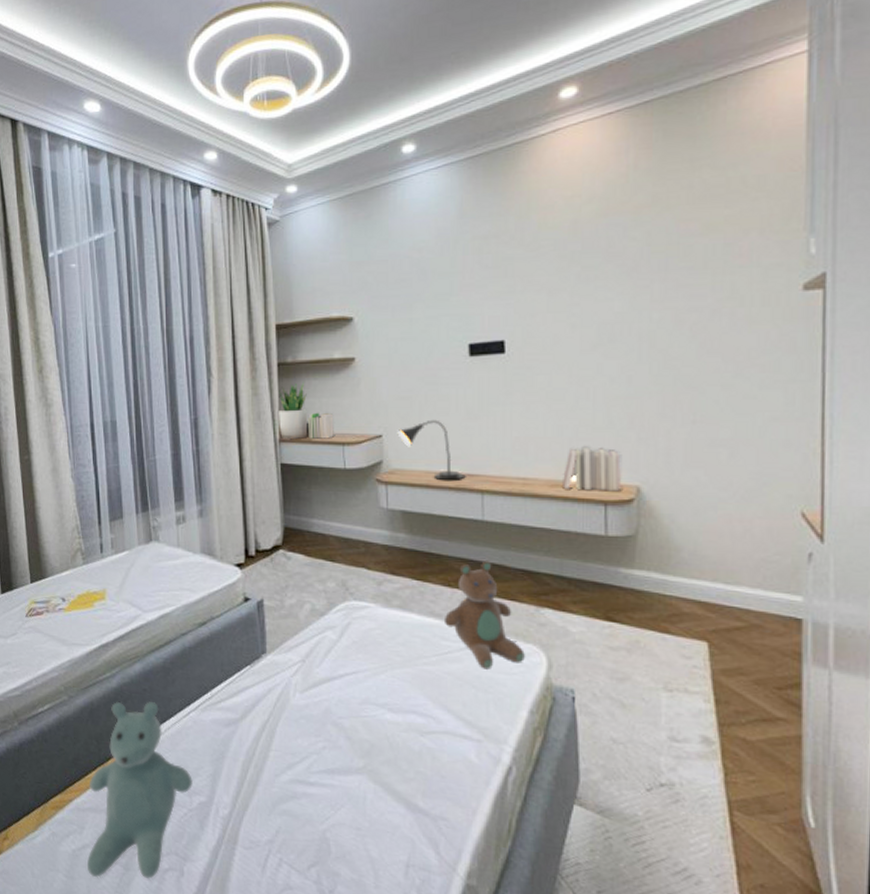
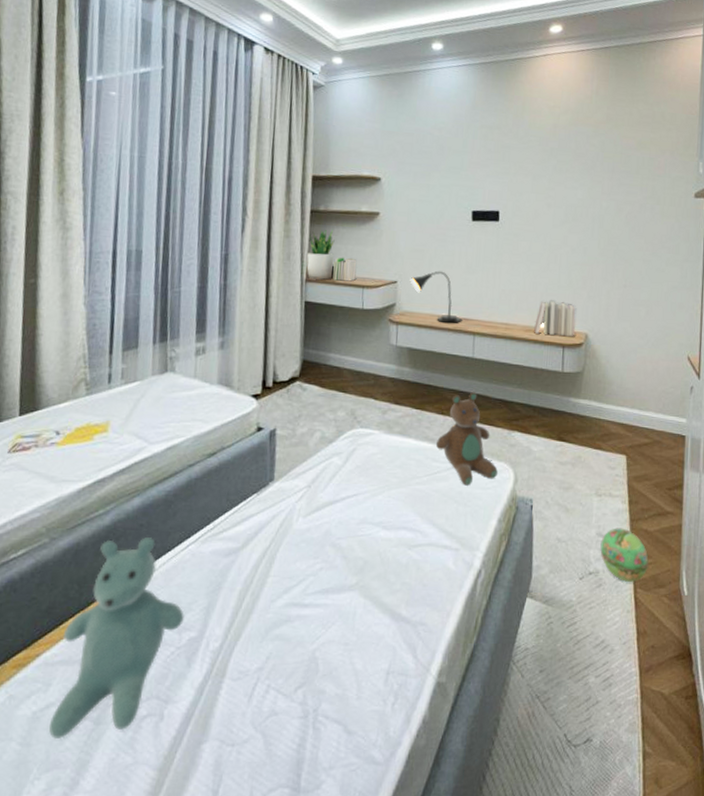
ball: none [675,732,750,802] -> present [600,528,649,582]

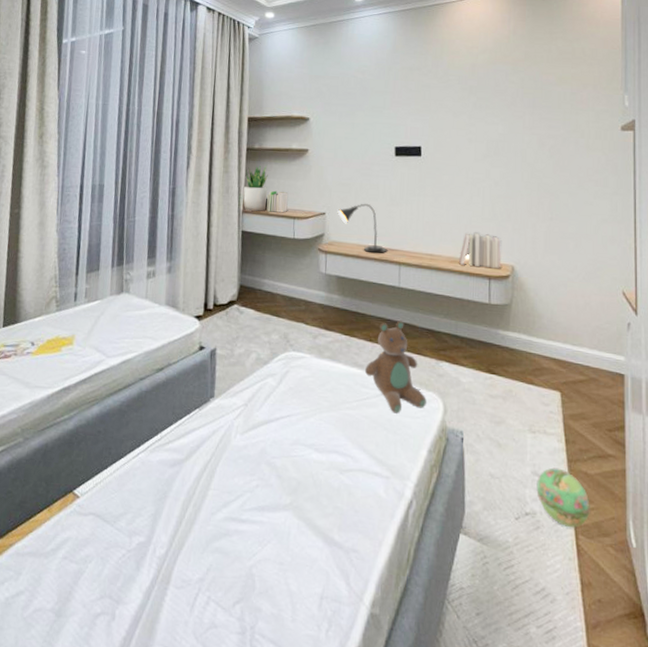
stuffed bear: present [48,537,184,740] -> none [17,443,135,627]

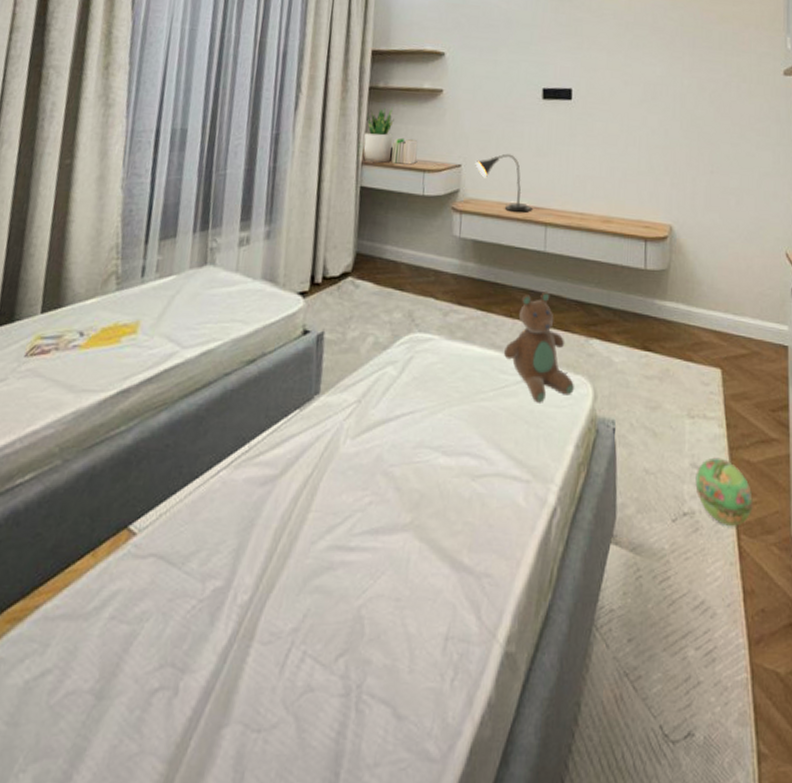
books: present [459,232,501,269] -> none [612,187,658,230]

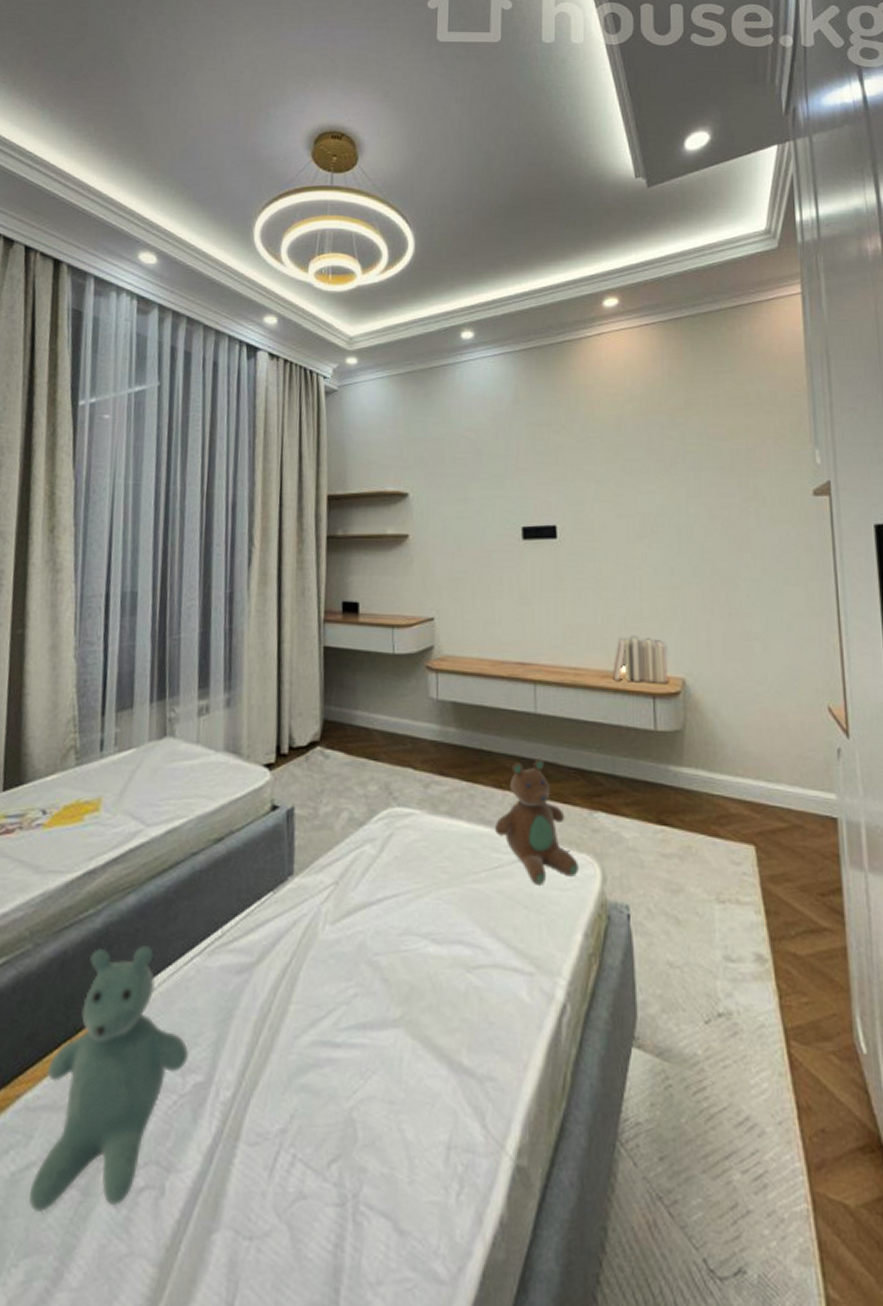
stuffed bear: none [41,461,210,719] -> present [28,946,189,1213]
planter: present [363,108,394,163] -> none [324,558,357,620]
books: present [391,138,418,165] -> none [356,590,384,620]
desk lamp: present [475,153,533,213] -> none [450,603,519,670]
books: none [612,187,658,230] -> present [613,636,667,684]
ball: present [695,457,753,526] -> none [730,949,804,1030]

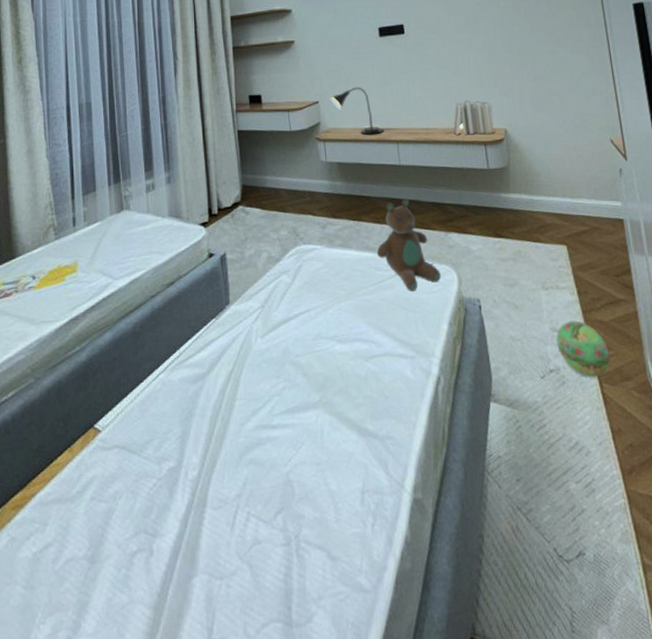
stuffed bear: present [28,946,189,1213] -> none [48,370,162,581]
desk lamp: none [450,603,519,670] -> present [330,87,384,136]
ball: none [730,949,804,1030] -> present [556,320,611,377]

